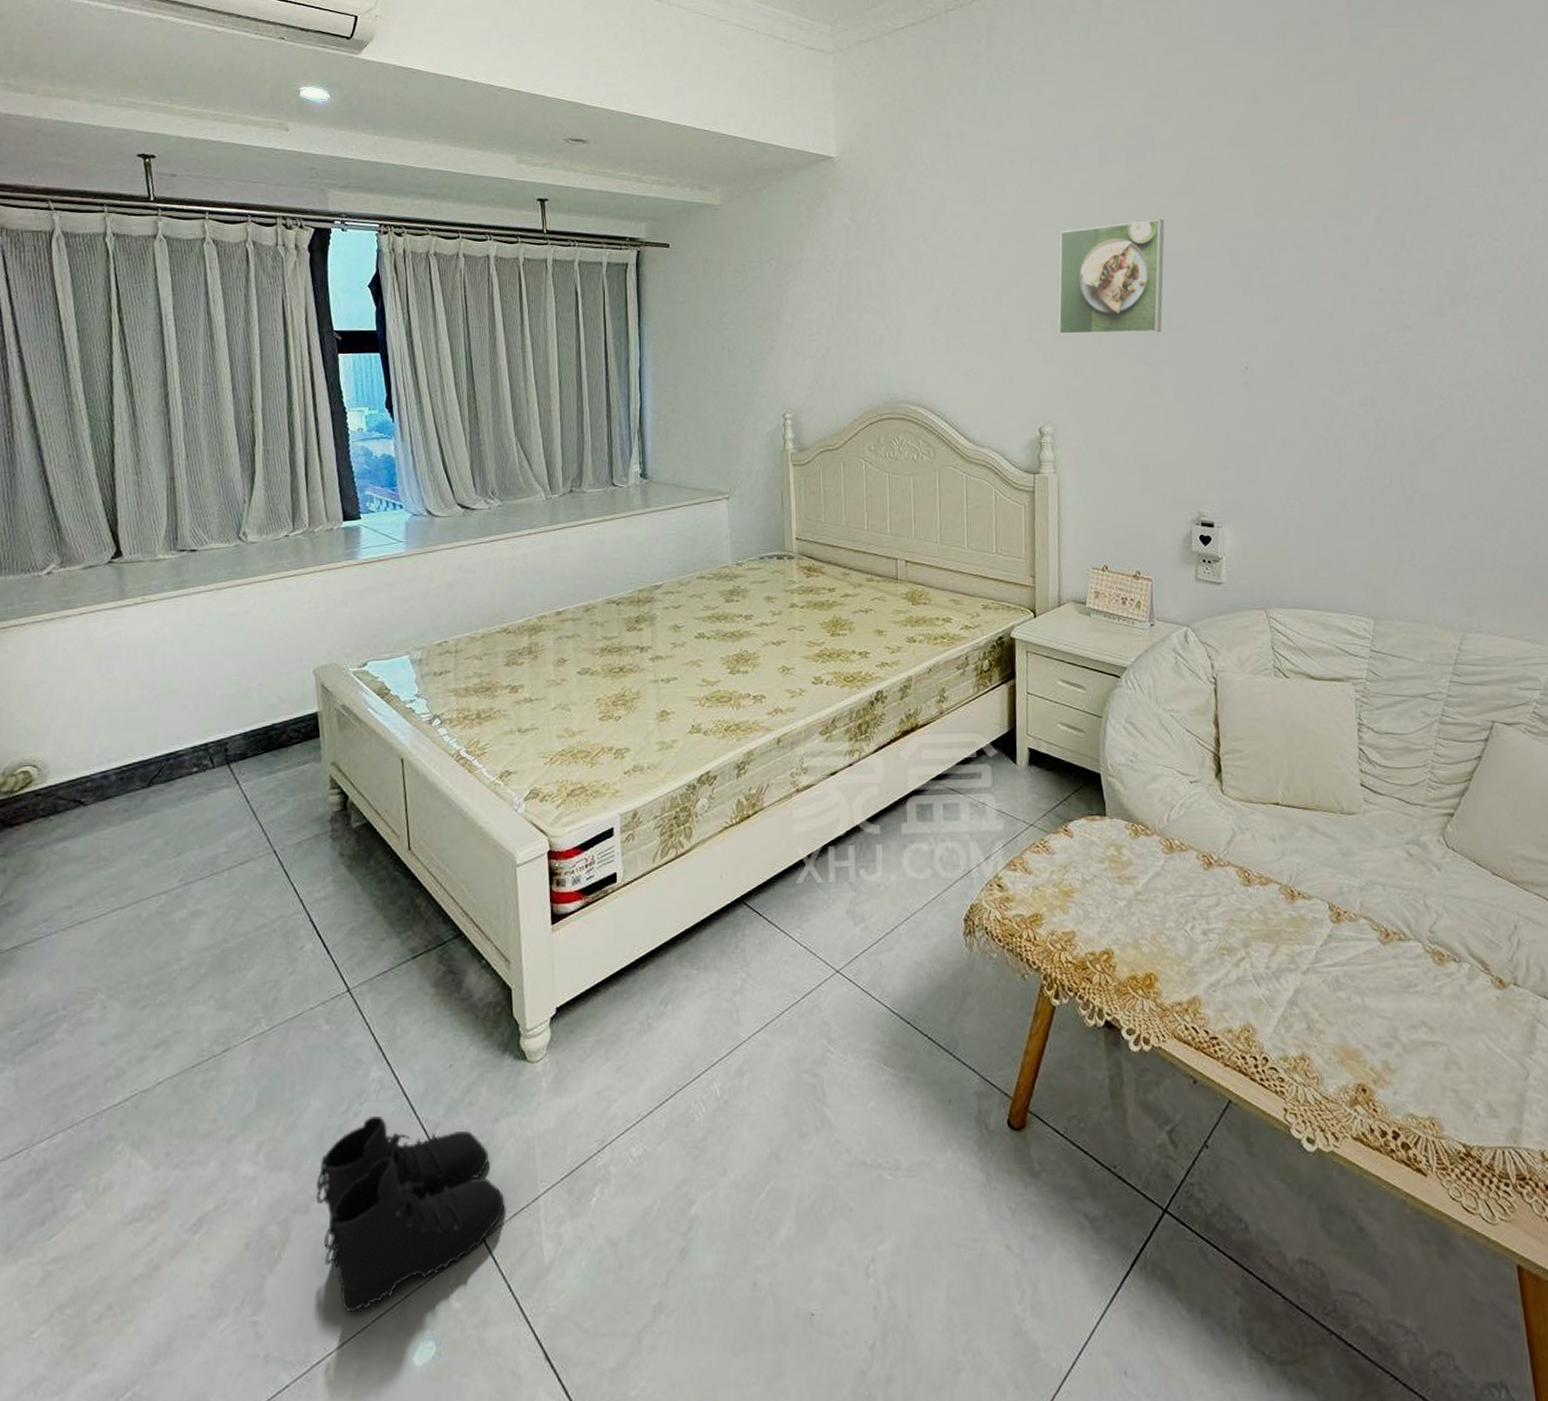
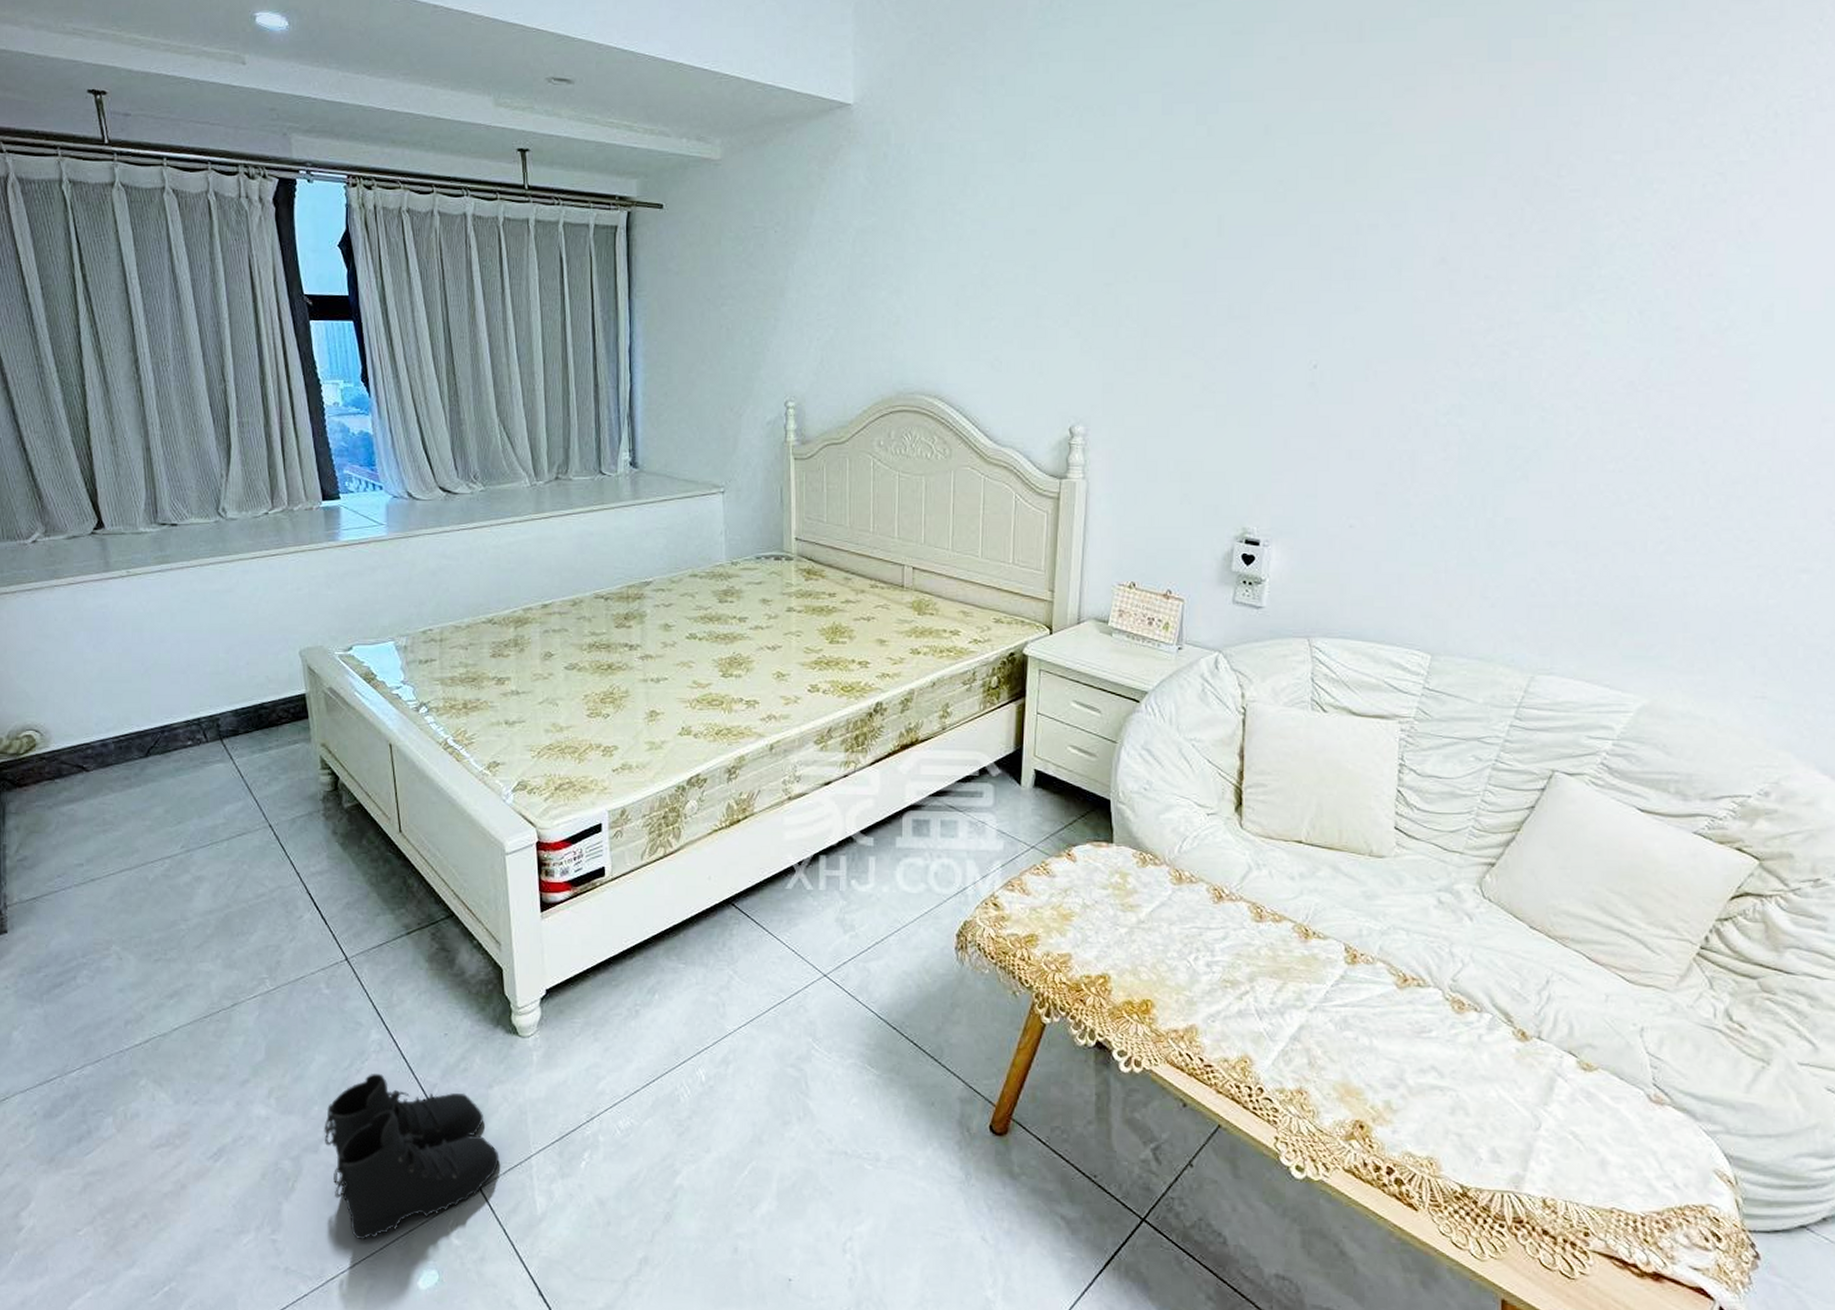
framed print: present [1058,218,1165,335] -> none [1099,185,1235,323]

